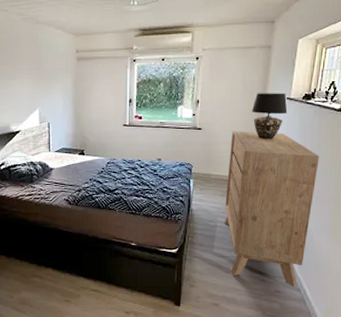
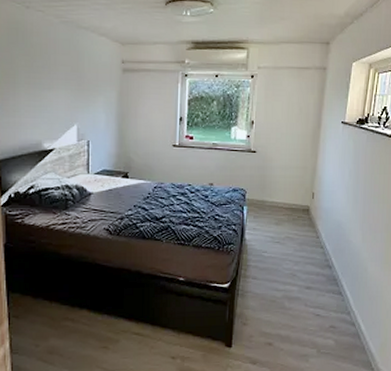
dresser: present [225,131,319,287] -> none [279,155,373,322]
table lamp: present [251,93,288,140] -> none [306,116,342,165]

